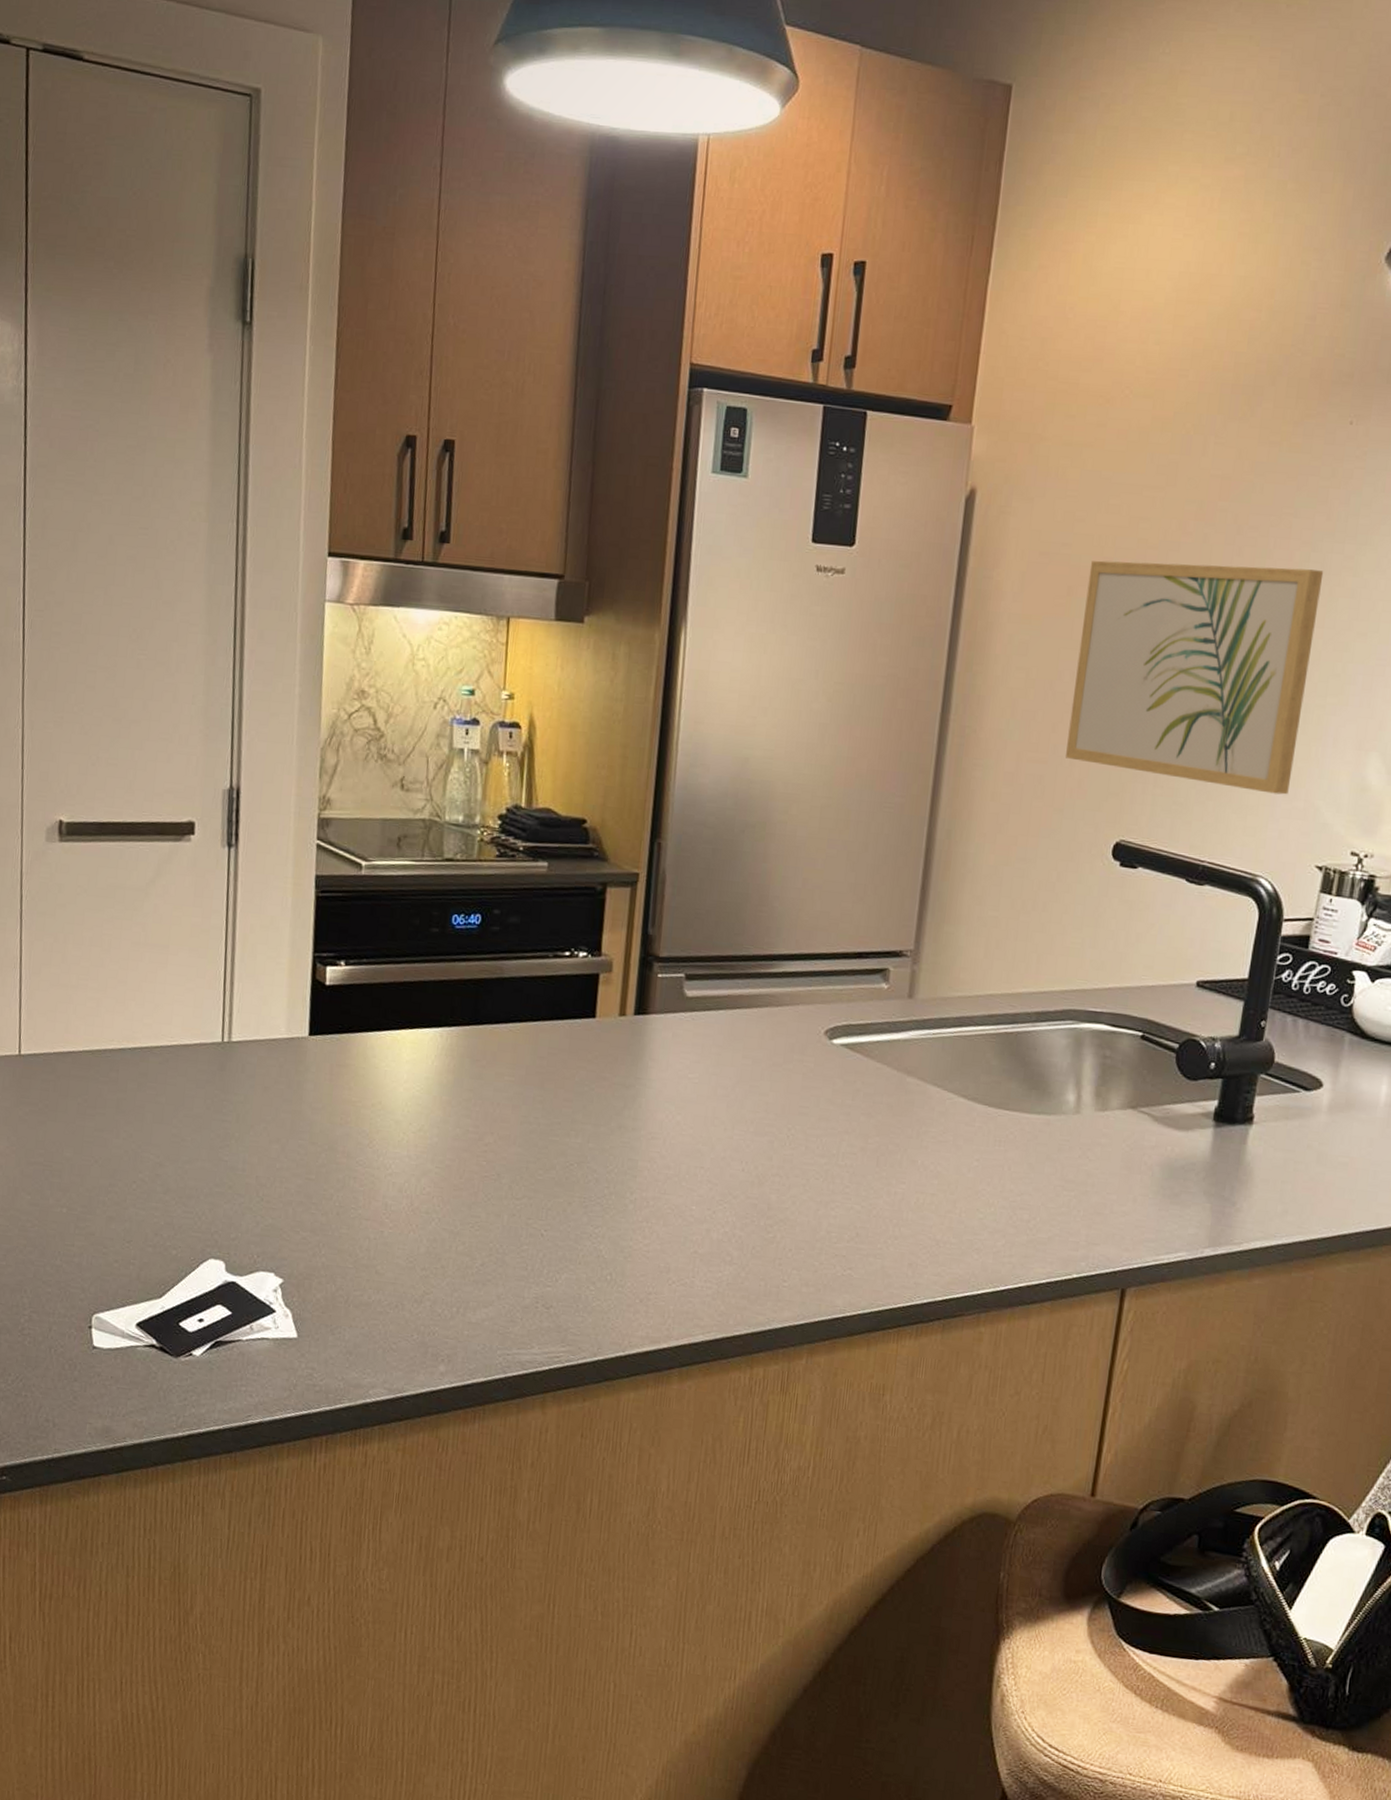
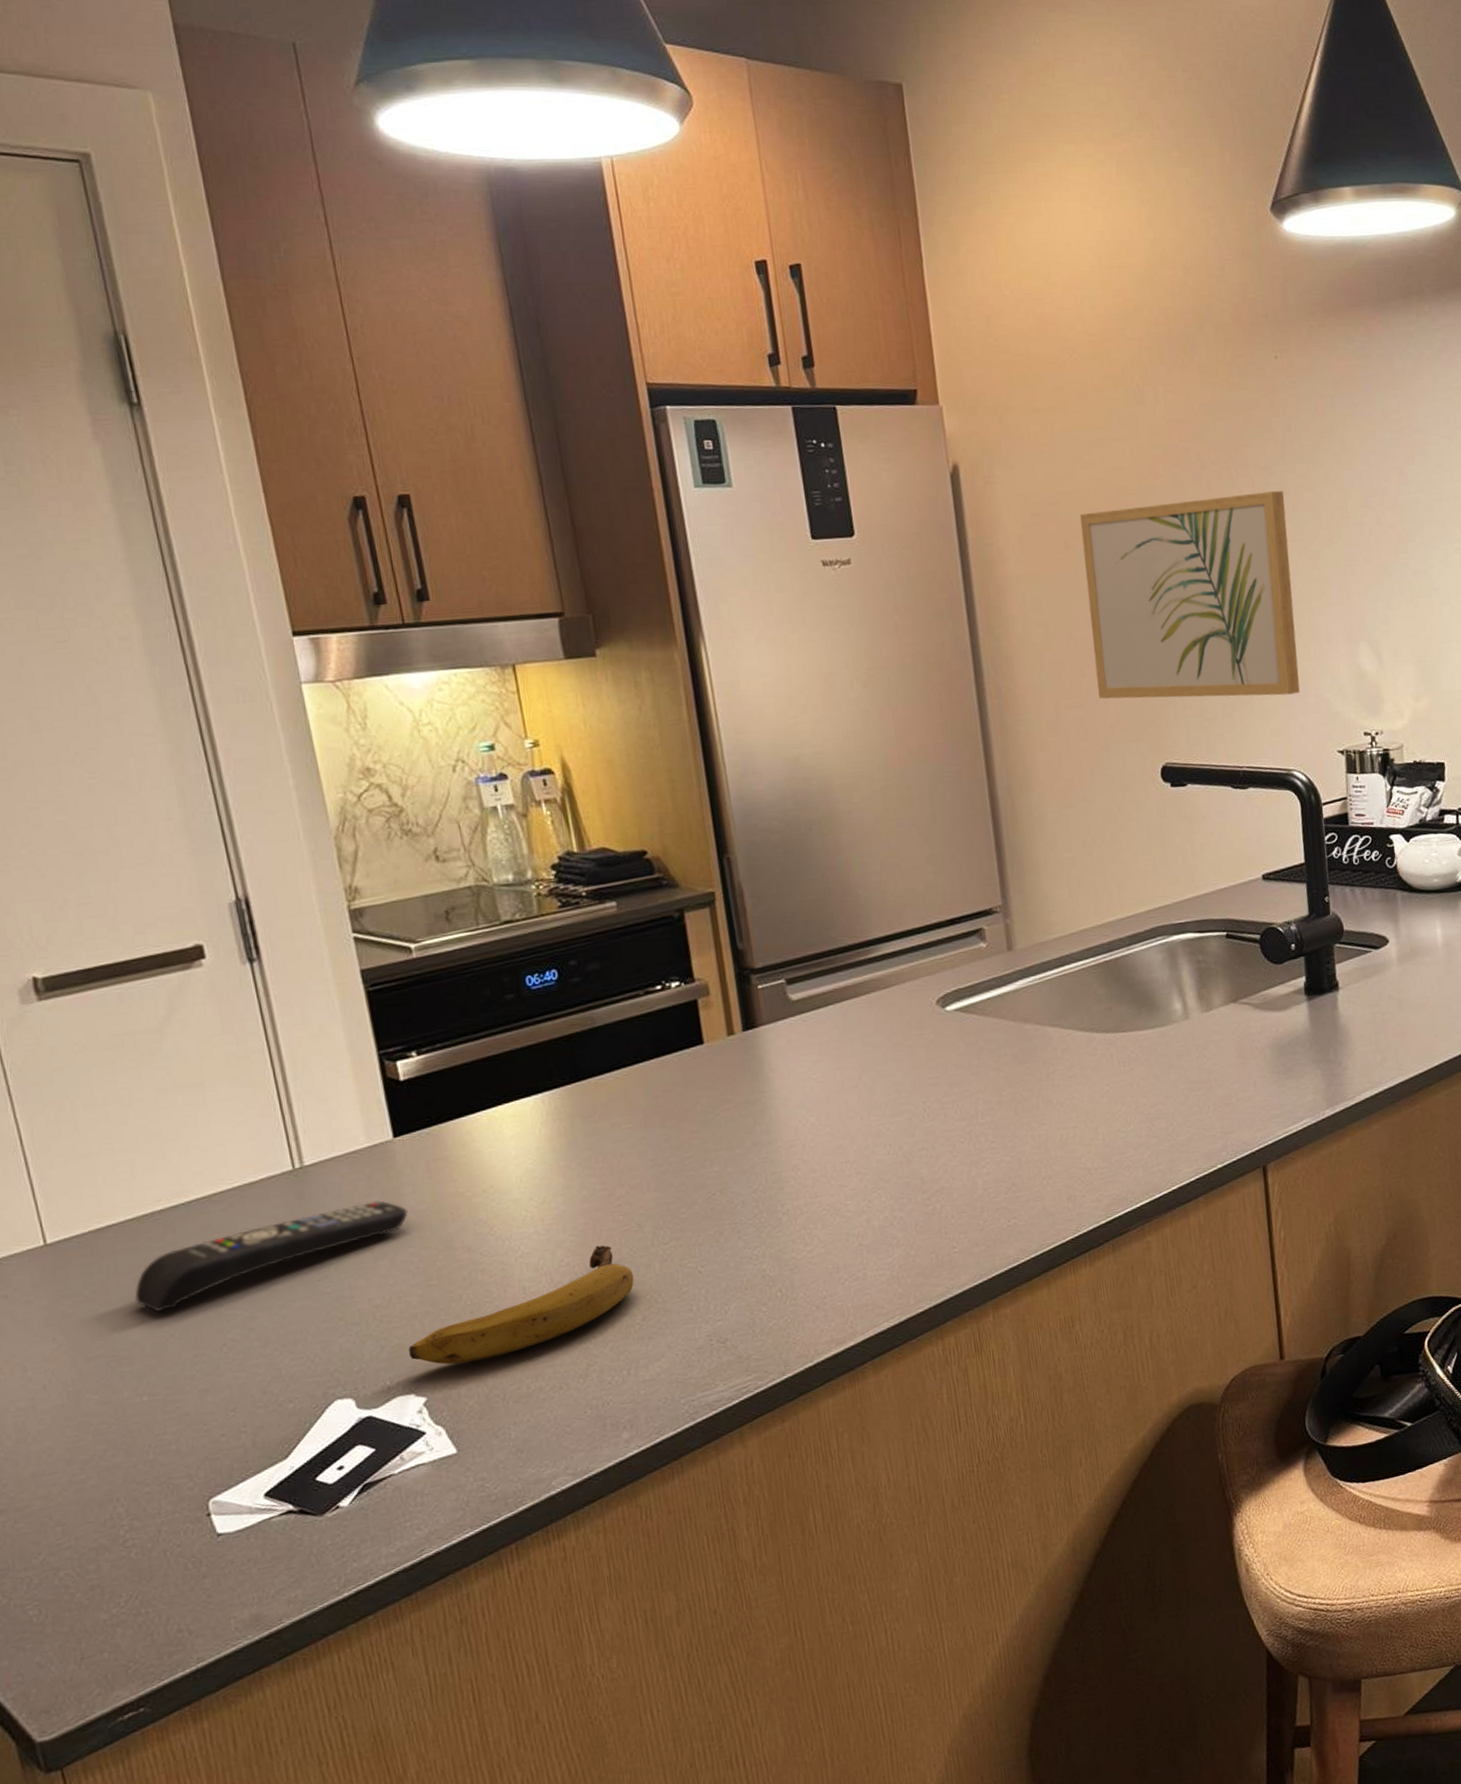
remote control: none [76,1086,306,1139] -> present [135,1201,408,1312]
fruit: none [278,1184,483,1261] -> present [409,1245,634,1365]

